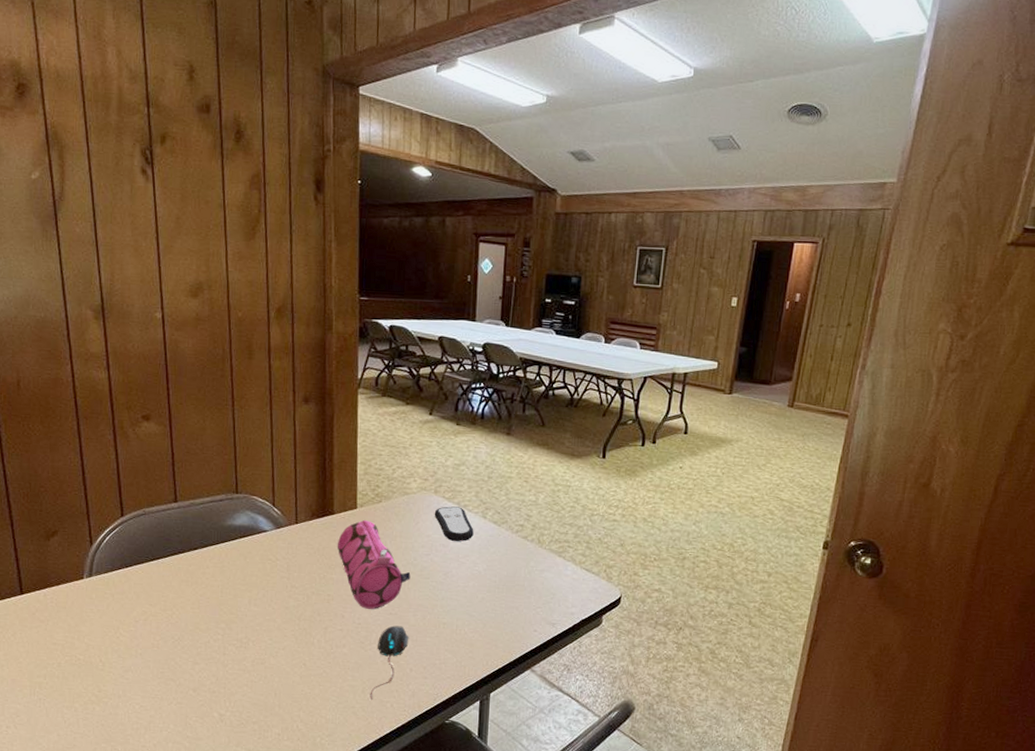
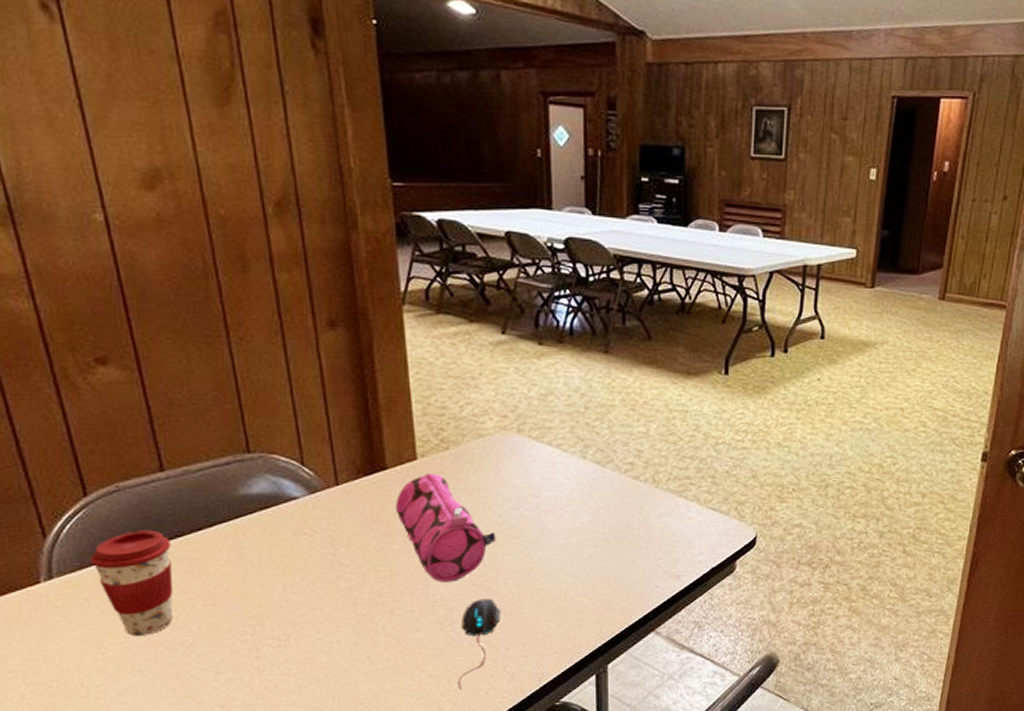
coffee cup: none [118,545,175,627] -> present [89,530,174,636]
remote control: present [434,506,474,541] -> none [519,447,572,489]

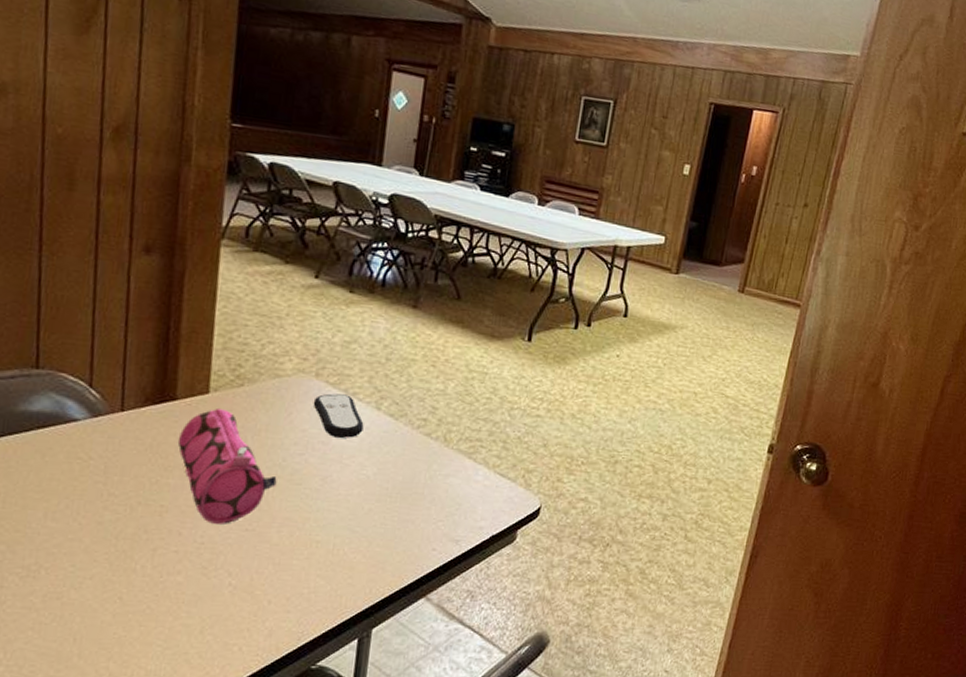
mouse: present [457,598,501,690] -> none [210,545,270,642]
remote control: none [519,447,572,489] -> present [313,393,364,438]

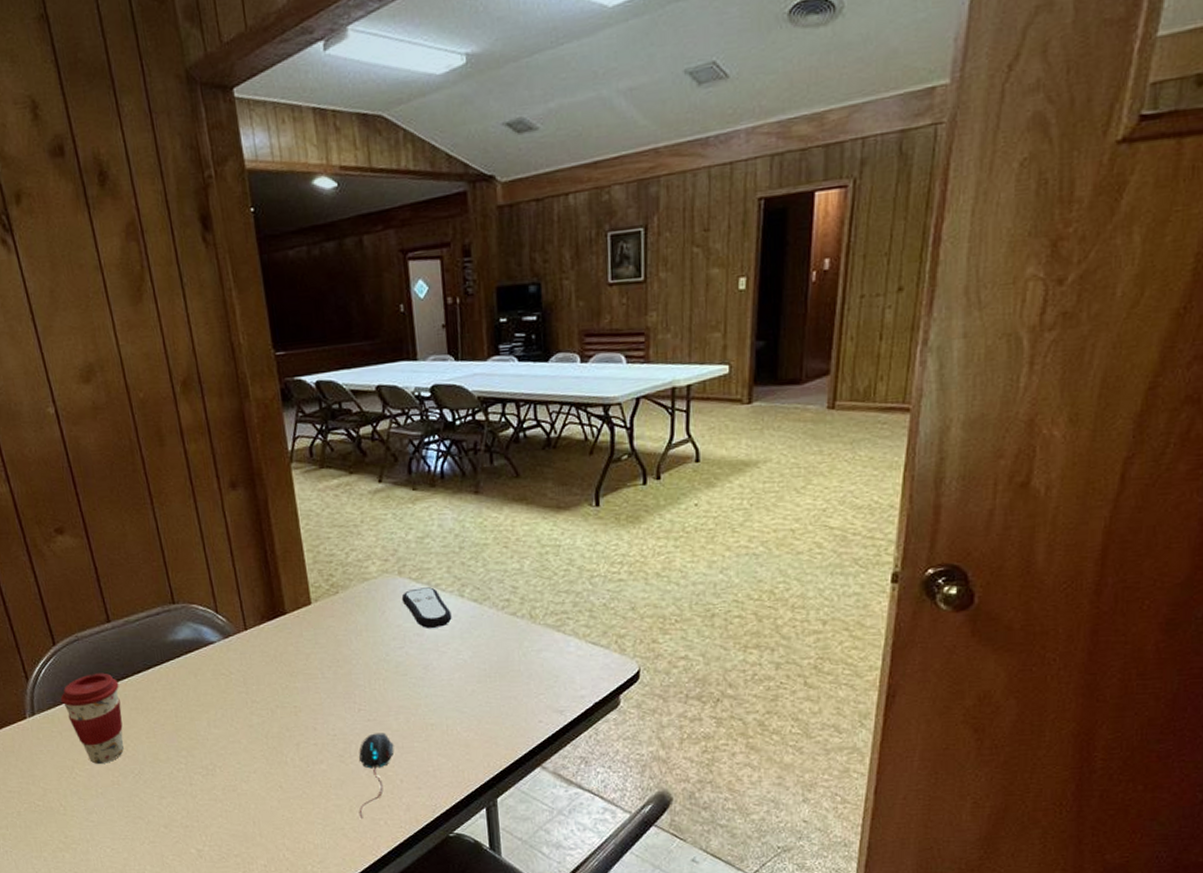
pencil case: present [177,407,277,524] -> none [295,615,386,718]
mouse: none [210,545,270,642] -> present [359,732,394,818]

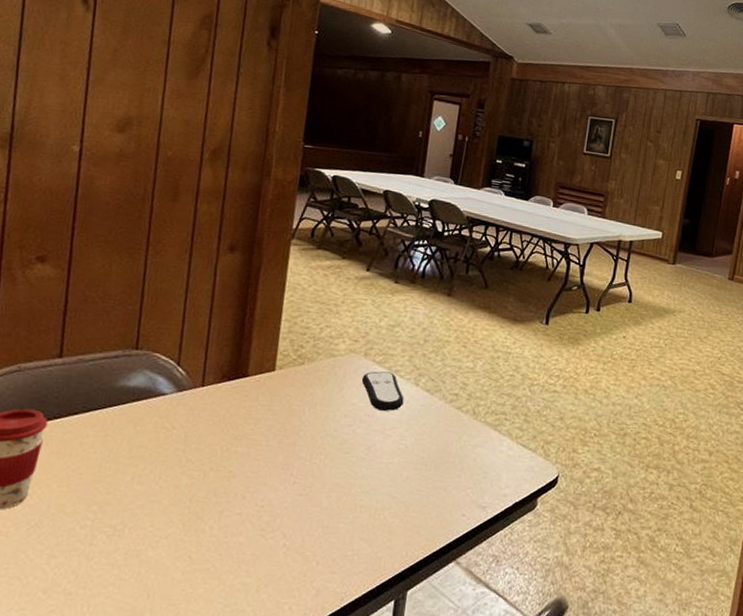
mouse: present [359,732,394,818] -> none [264,509,320,601]

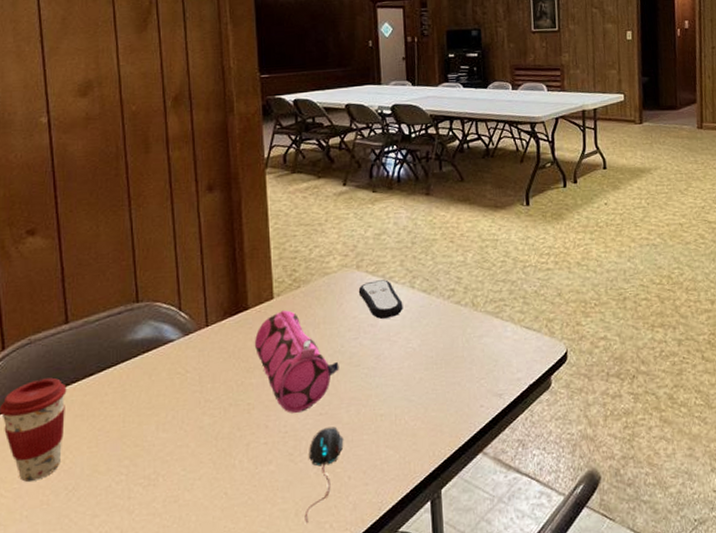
pencil case: none [246,383,329,489] -> present [254,309,339,413]
mouse: none [264,509,320,601] -> present [304,426,344,523]

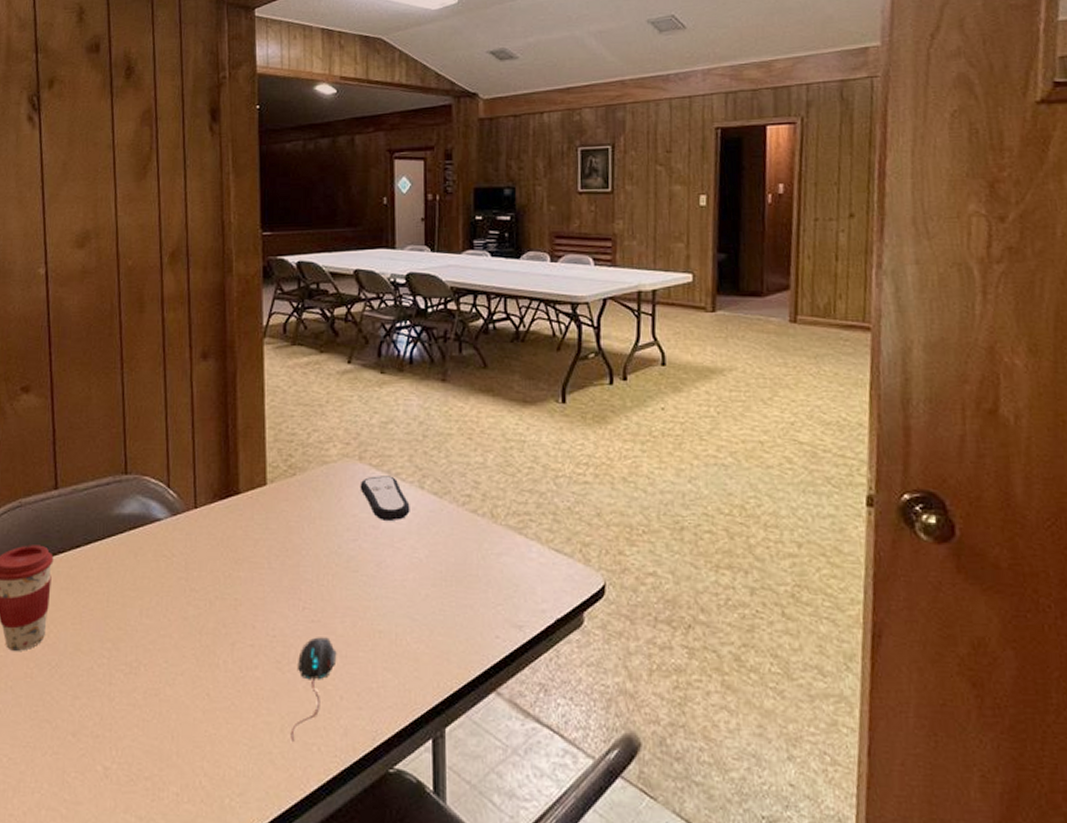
pencil case: present [254,309,339,413] -> none [244,498,335,616]

